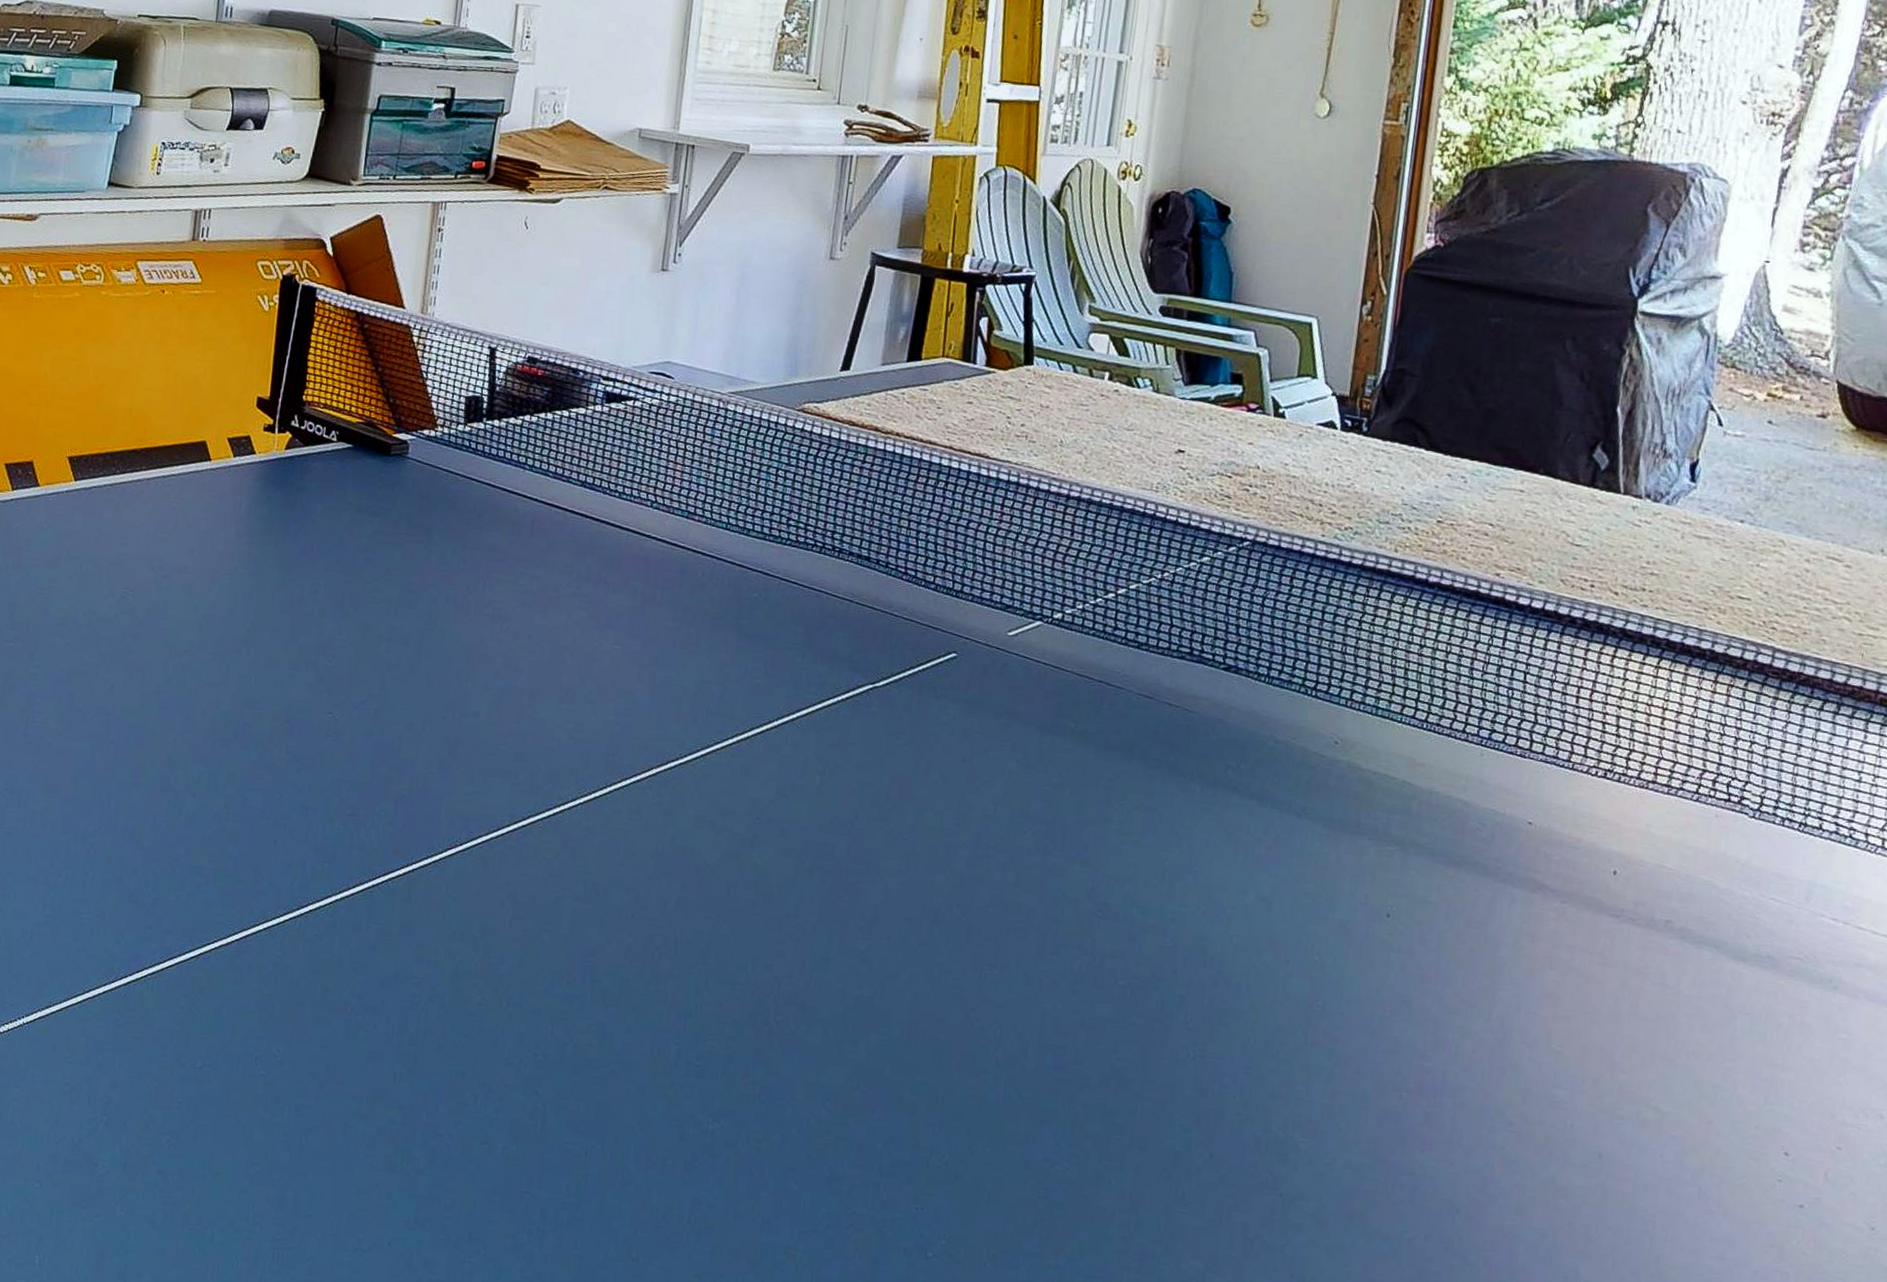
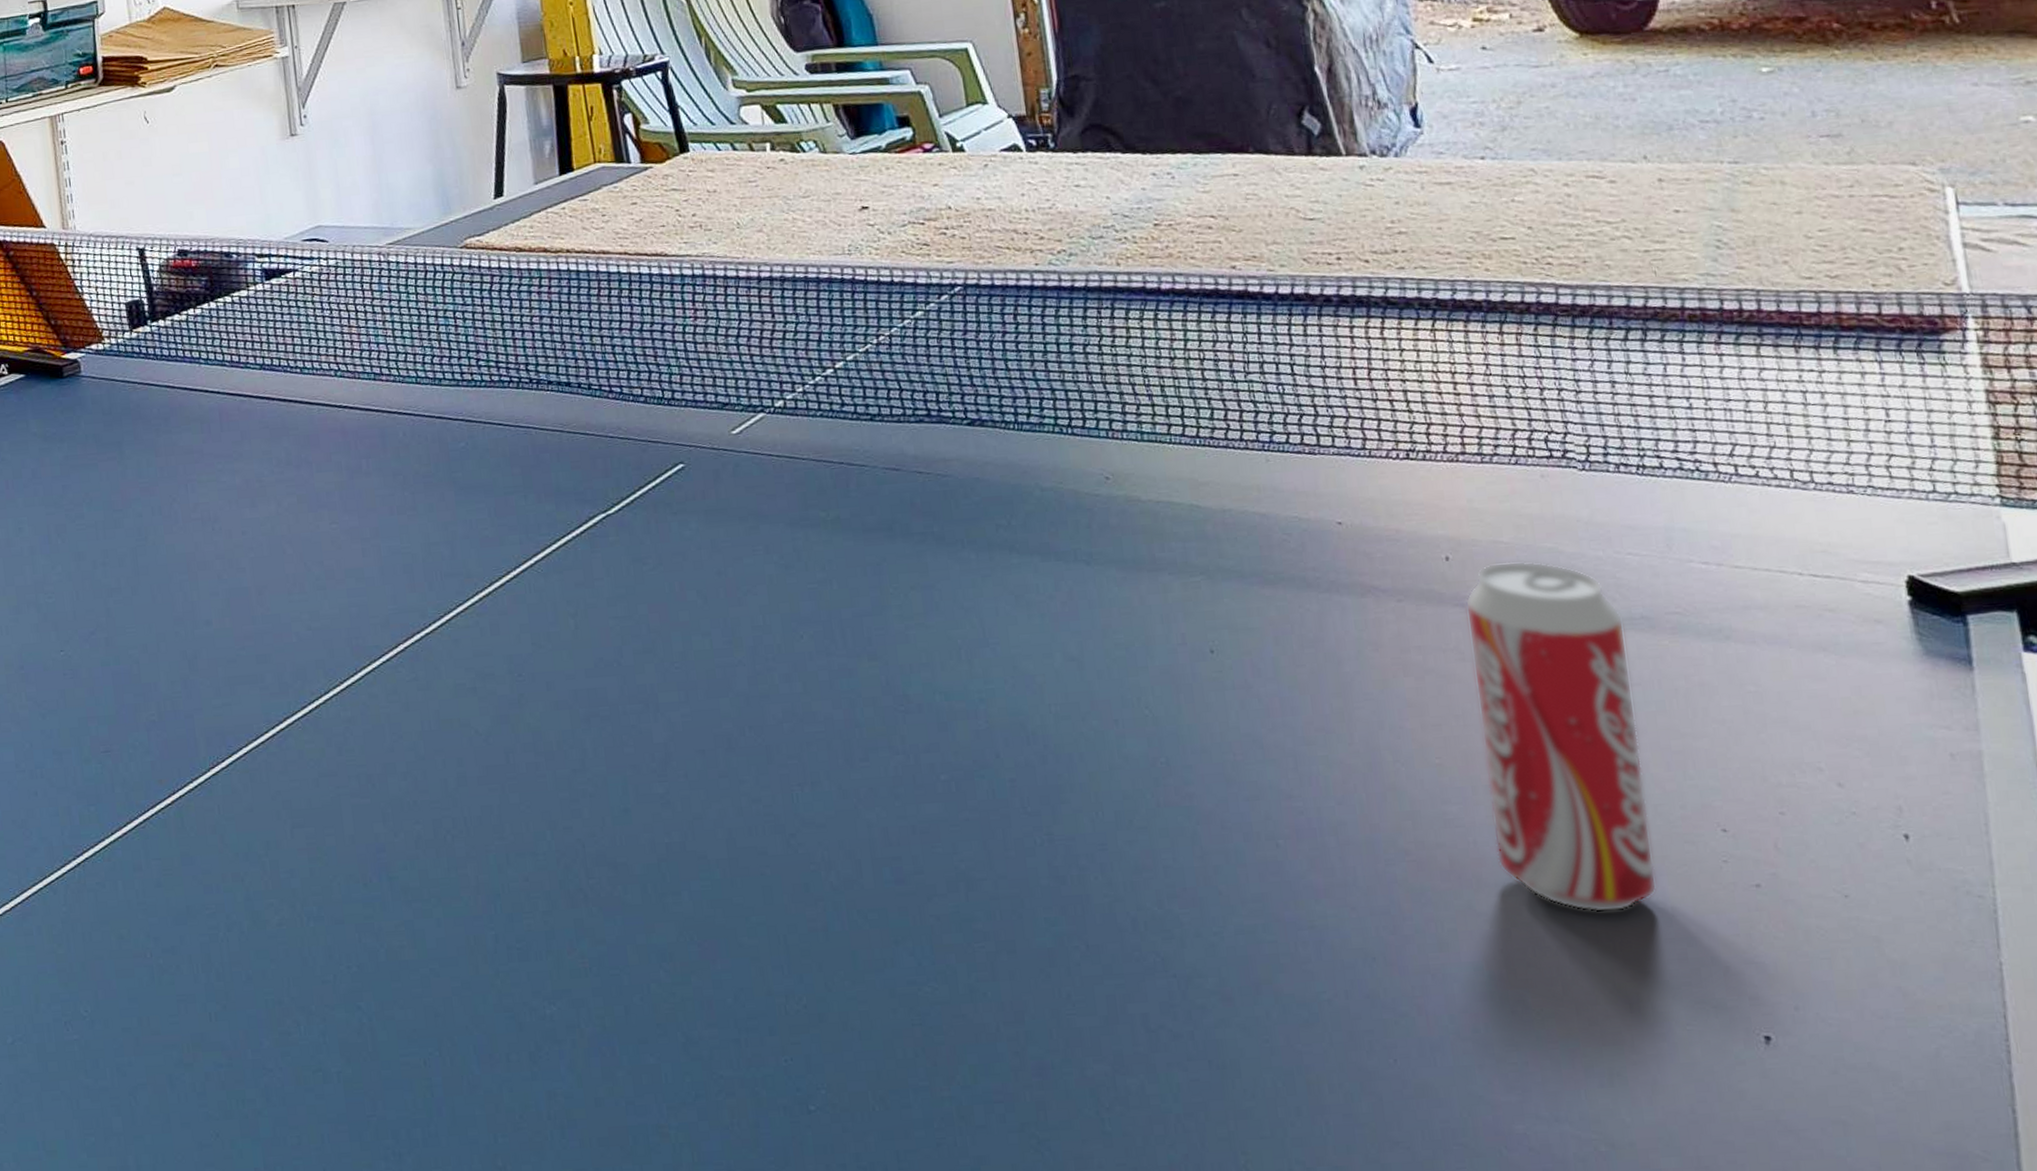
beverage can: none [1587,884,1752,1208] -> present [1465,560,1657,913]

